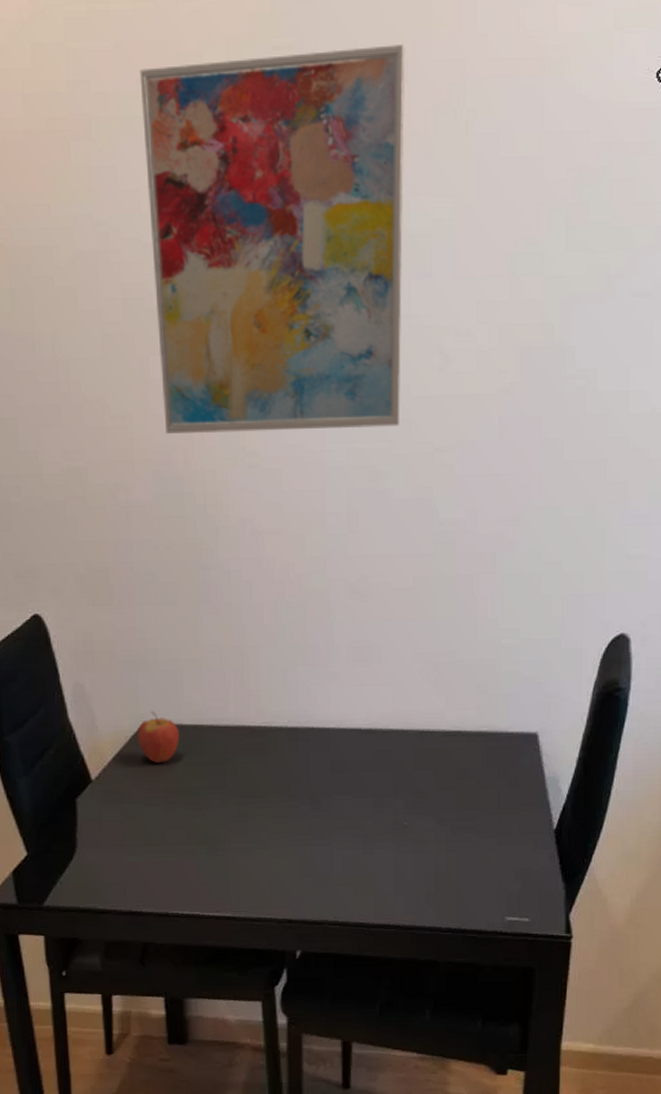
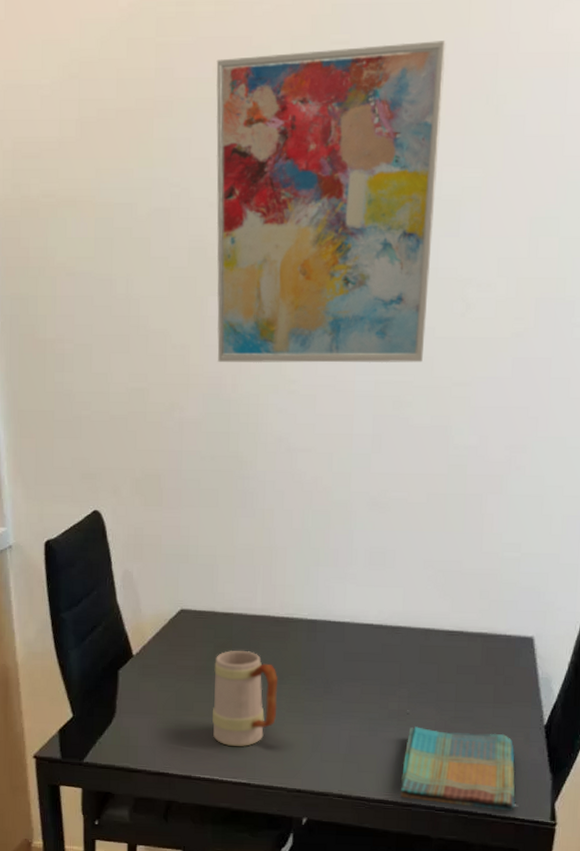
fruit: present [137,711,180,763] -> none [175,598,212,644]
mug: none [186,767,260,877] -> present [212,651,279,747]
dish towel: none [401,840,527,928] -> present [400,726,515,812]

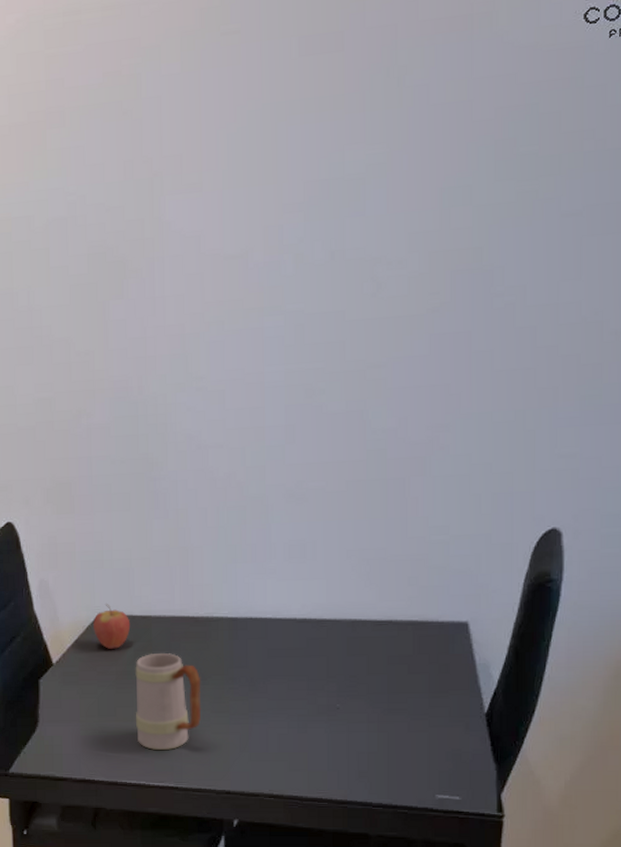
fruit: none [175,598,212,644] -> present [93,604,131,649]
wall art: present [216,41,447,363] -> none [106,18,342,365]
dish towel: present [400,726,515,812] -> none [334,721,458,806]

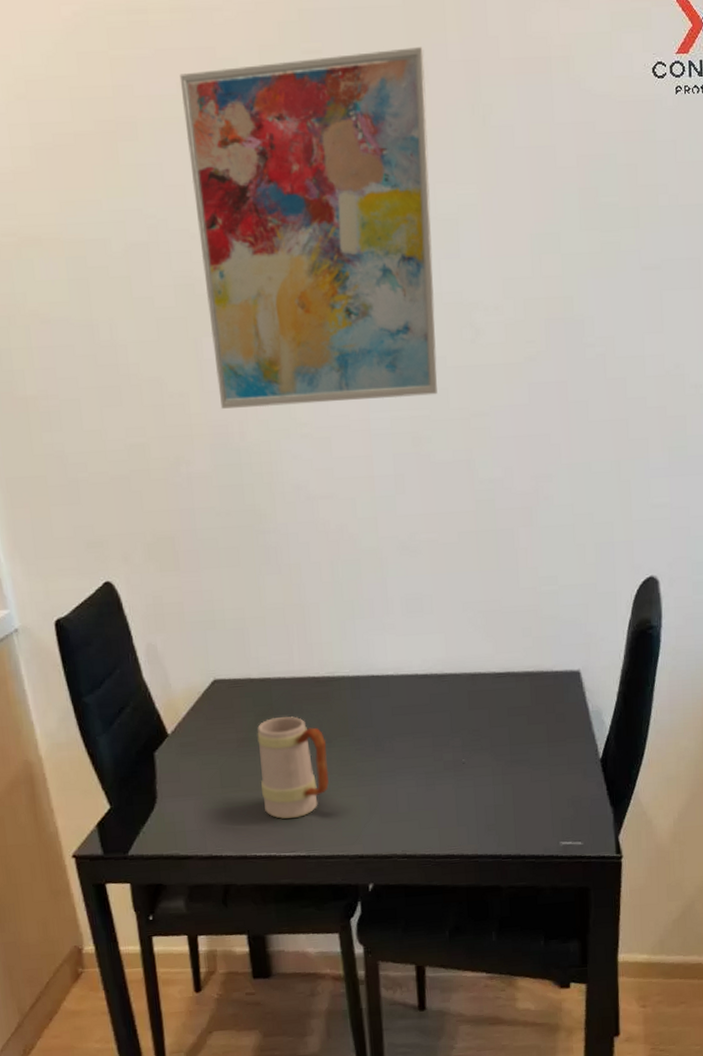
fruit: present [93,604,131,649] -> none [209,667,249,716]
wall art: none [106,18,342,365] -> present [179,47,437,409]

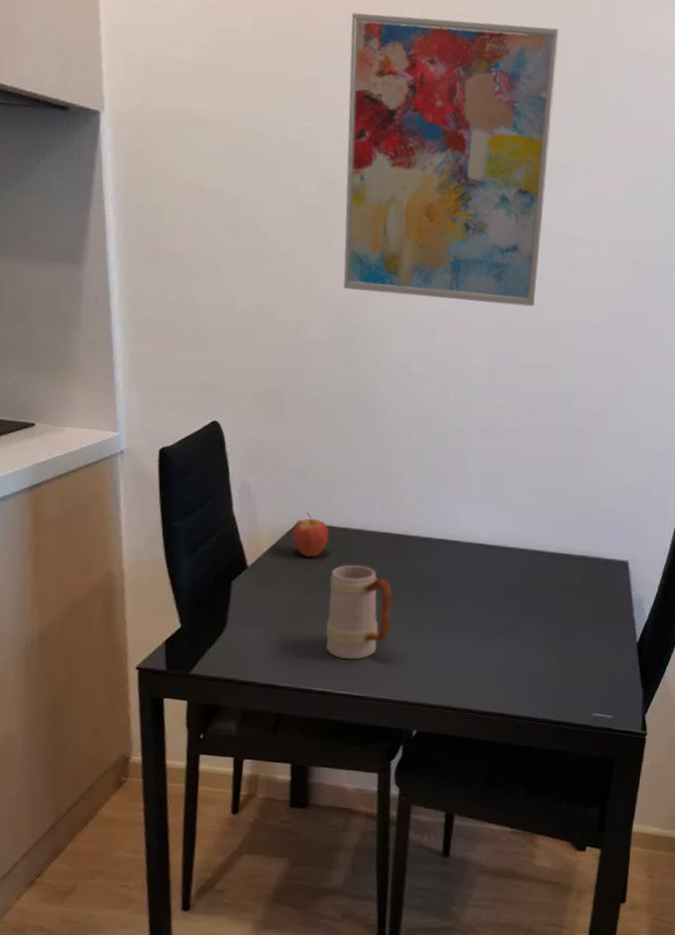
fruit: none [209,667,249,716] -> present [292,512,330,557]

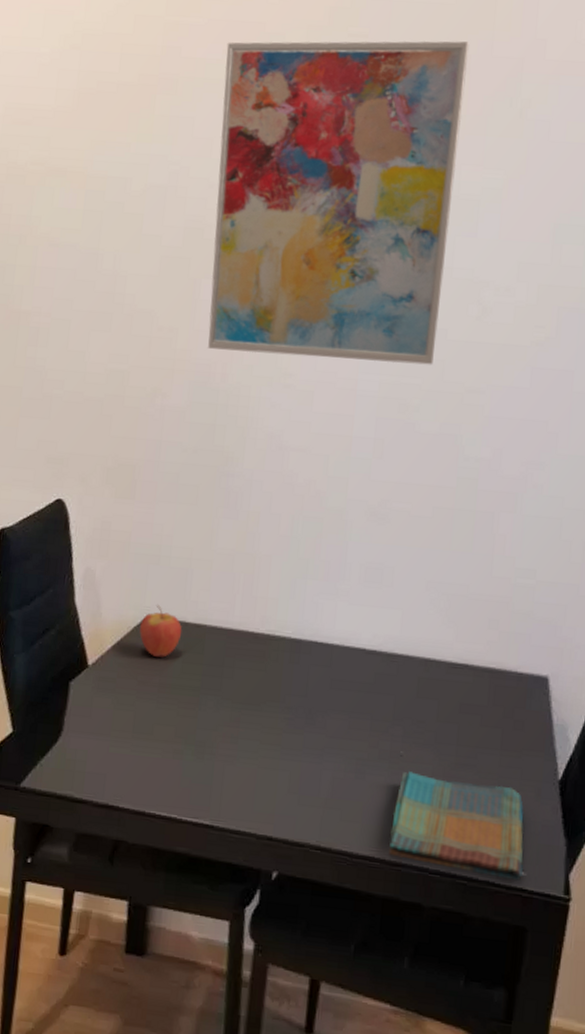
mug: present [326,565,393,660] -> none [174,668,254,782]
dish towel: none [506,642,611,723] -> present [389,771,524,881]

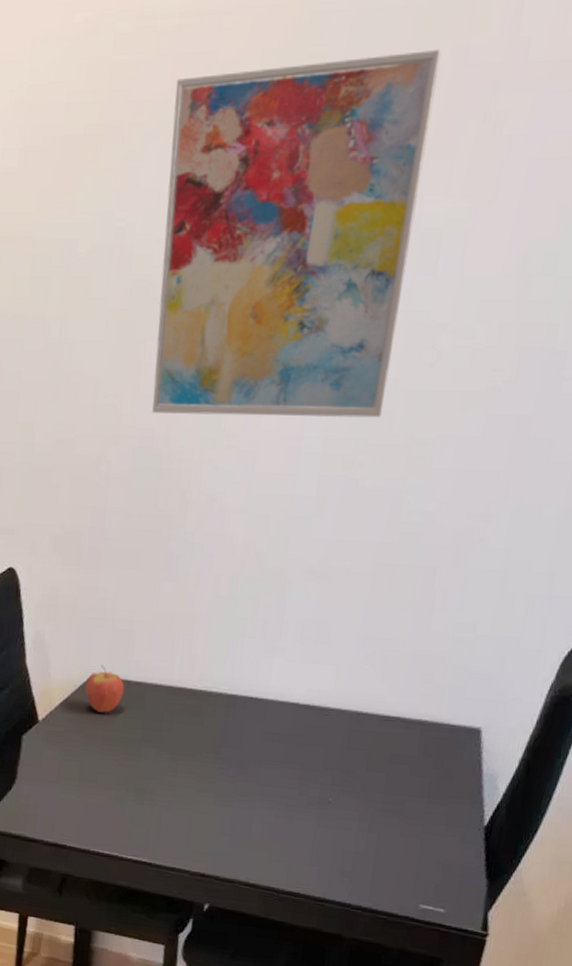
dish towel: present [389,771,524,881] -> none [314,817,447,918]

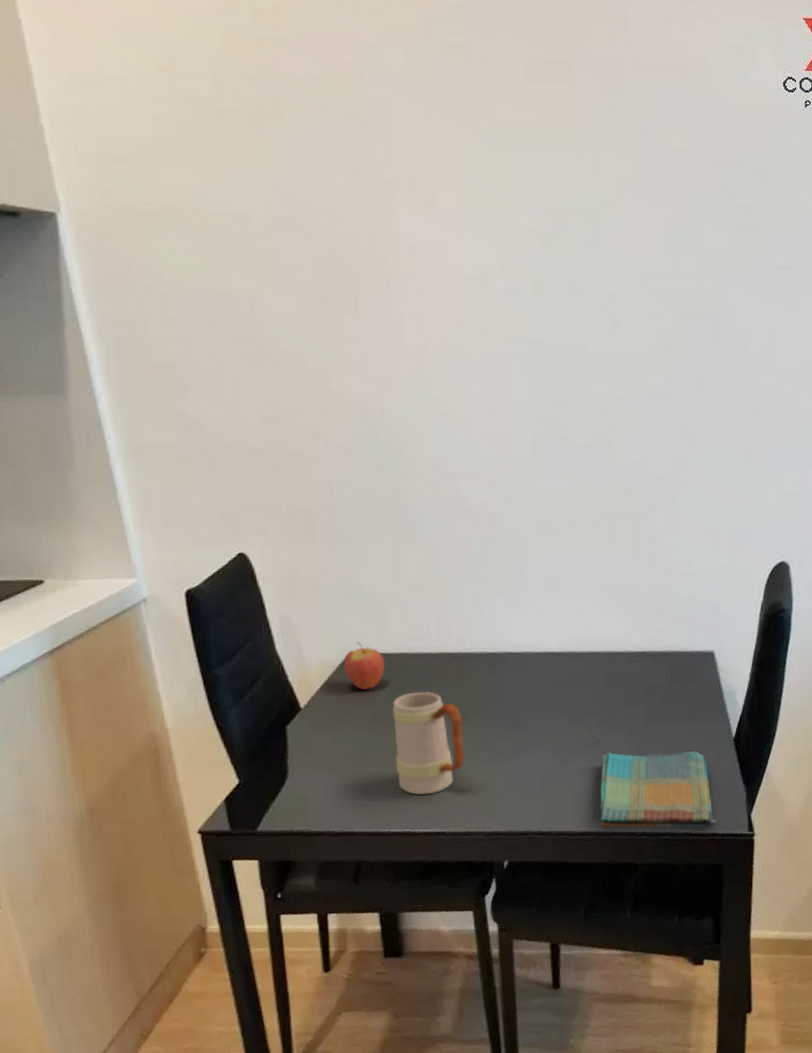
mug: none [116,722,191,824] -> present [392,692,465,796]
wall art: present [152,50,442,418] -> none [325,48,577,385]
dish towel: none [314,817,447,918] -> present [599,751,714,829]

